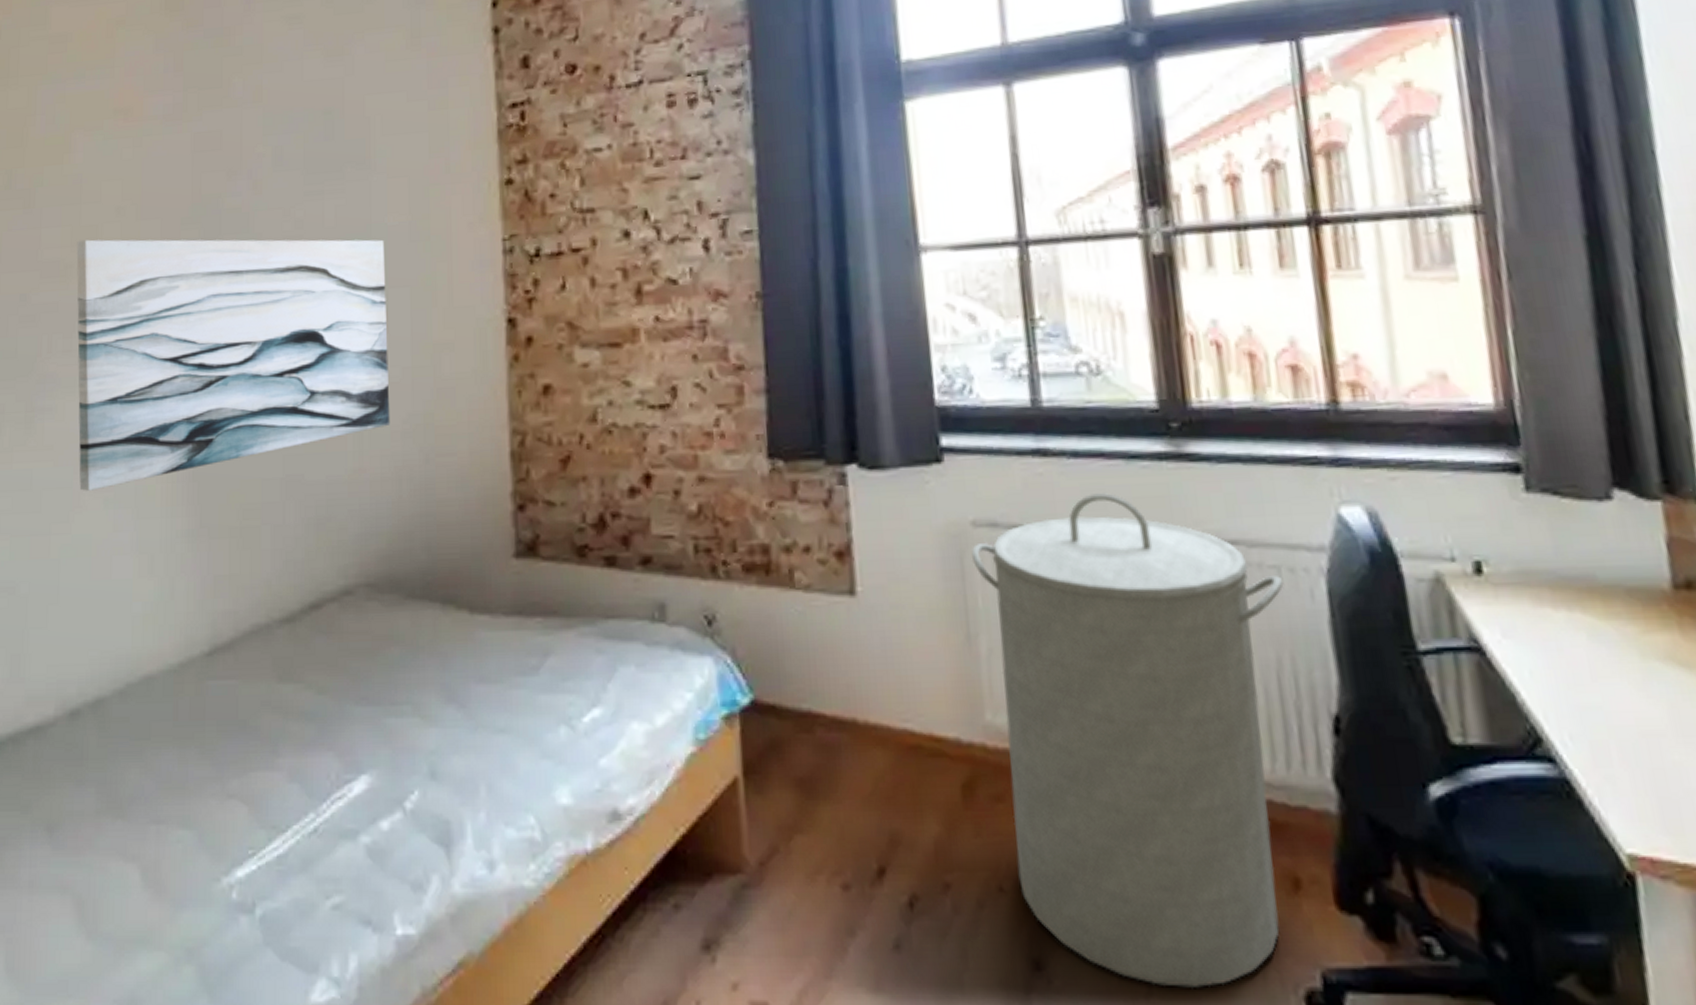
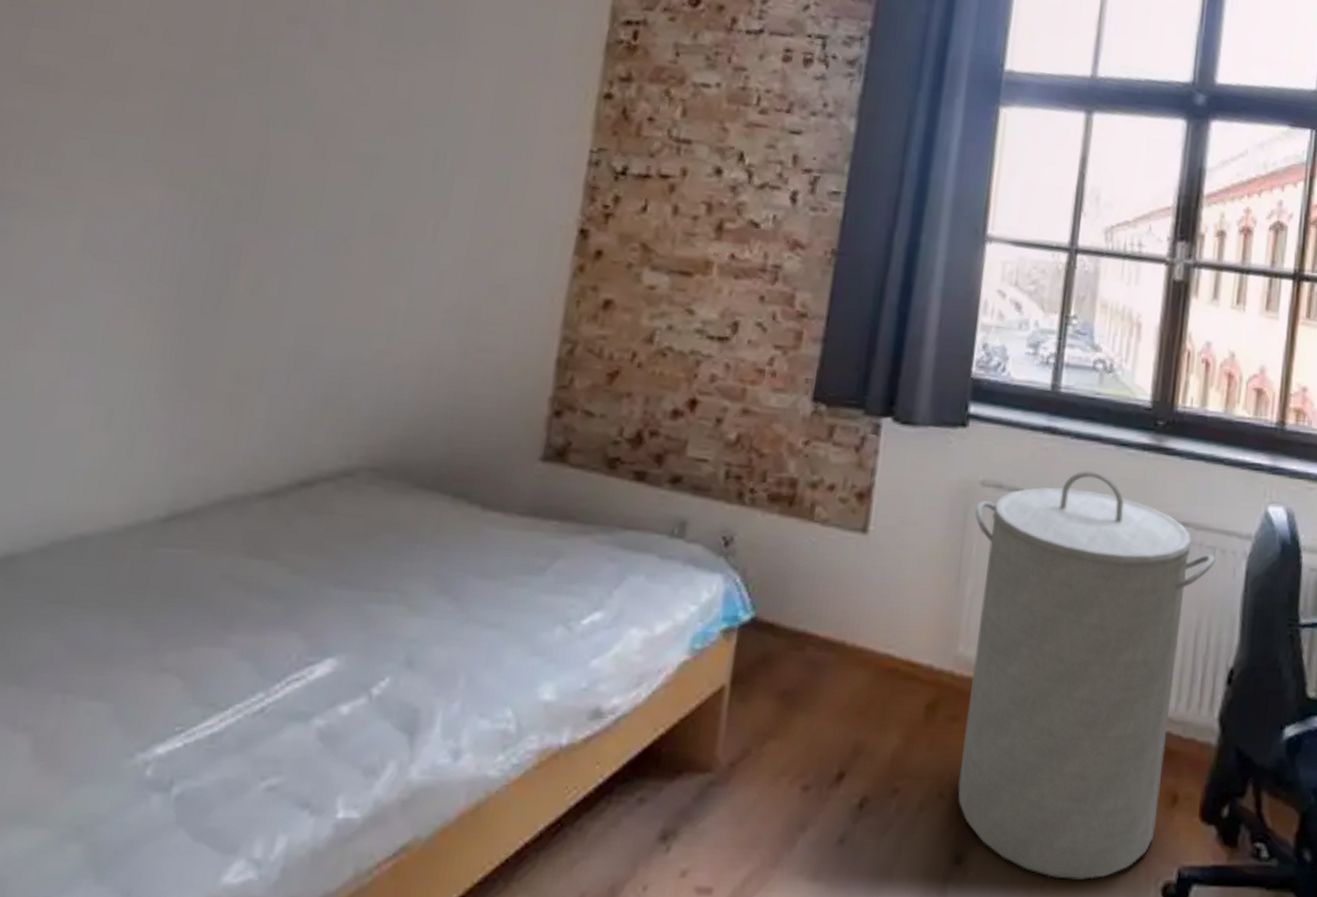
wall art: present [76,239,391,491] -> none [28,50,460,328]

